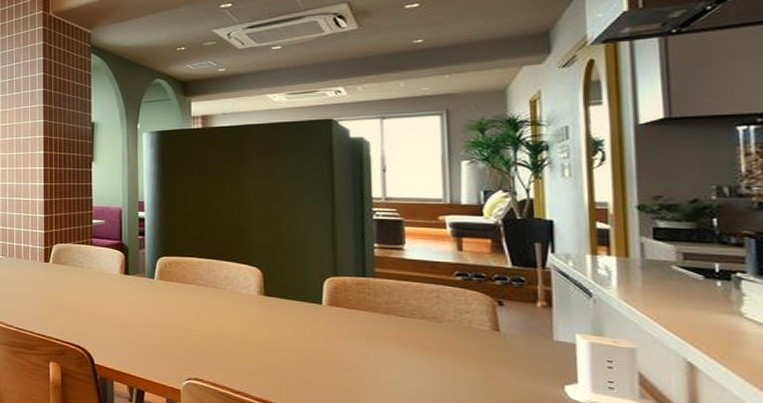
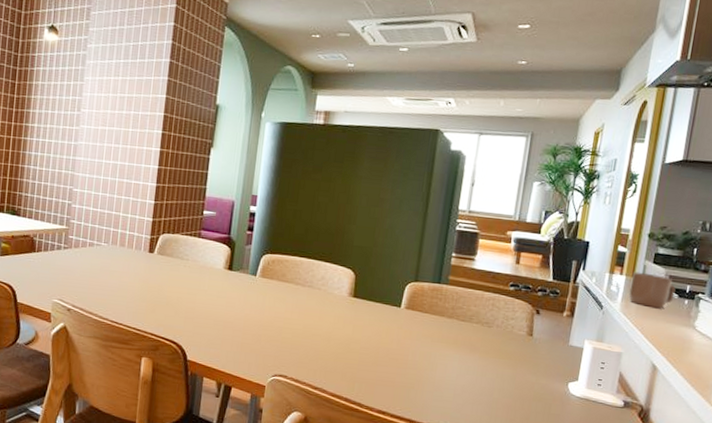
mug: none [625,251,698,294] -> present [628,271,676,309]

